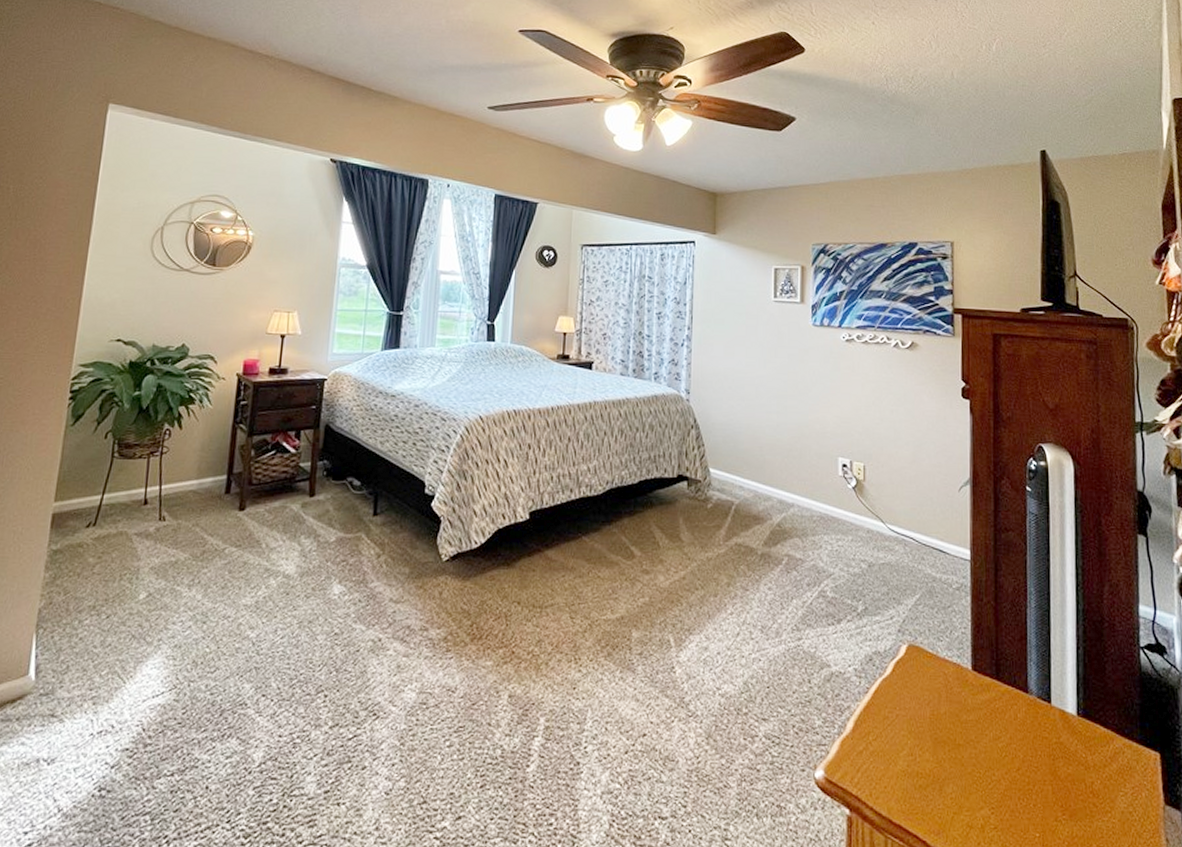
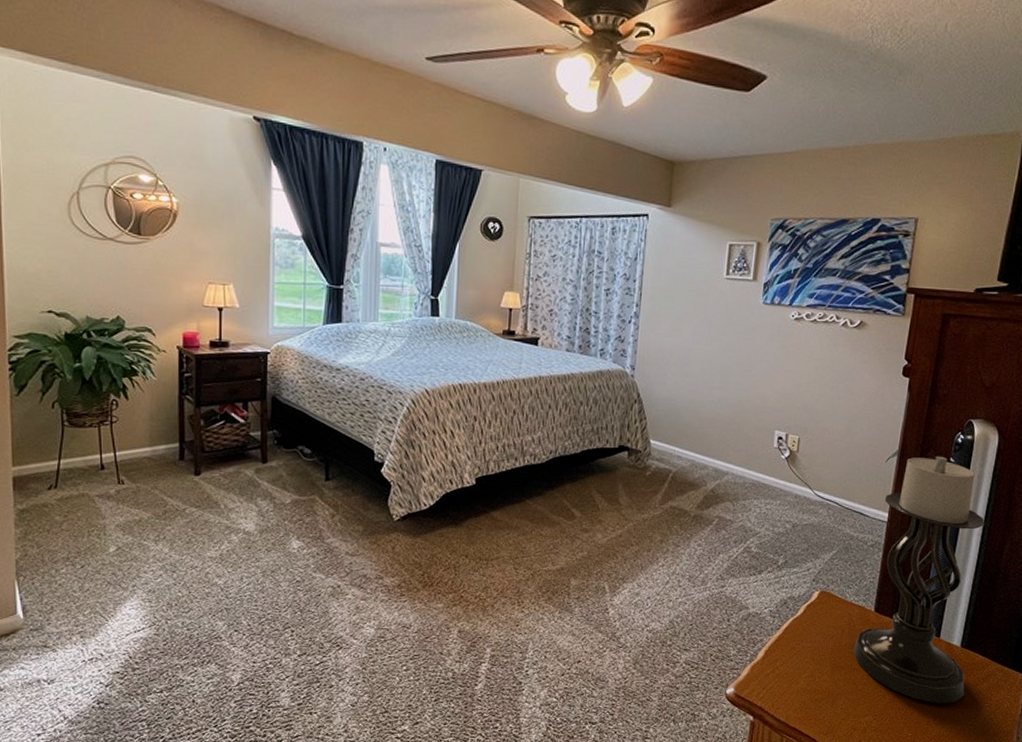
candle holder: none [955,484,1093,792] -> present [853,456,985,704]

